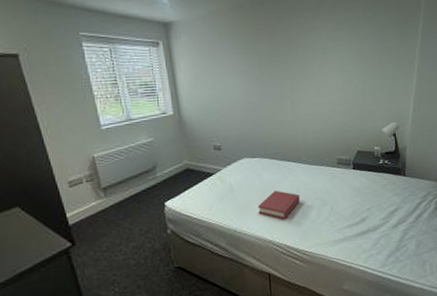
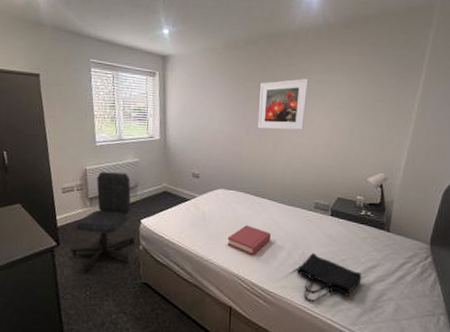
chair: none [89,155,161,268] -> present [70,171,135,271]
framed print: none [272,37,319,92] -> present [257,78,309,130]
tote bag: none [328,206,386,255] -> present [297,252,362,303]

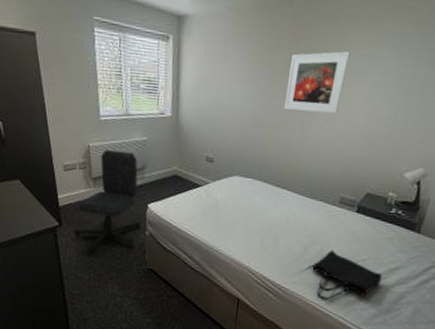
hardback book: present [227,225,271,256] -> none [239,217,288,249]

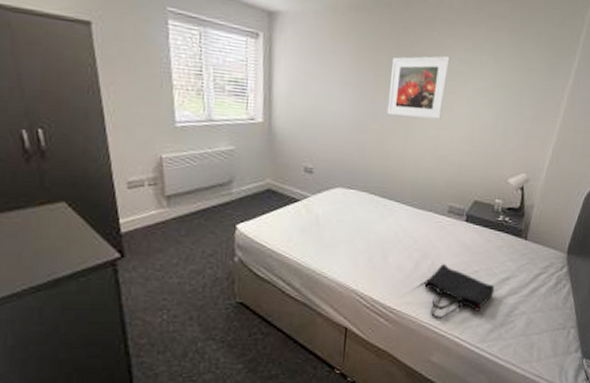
chair: present [73,149,141,254] -> none [140,160,228,290]

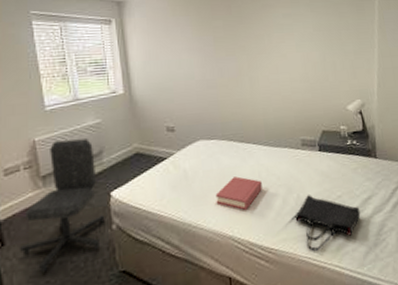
chair: none [140,160,228,290] -> present [20,139,105,273]
hardback book: none [345,232,397,268] -> present [215,176,262,211]
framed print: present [386,56,450,119] -> none [227,14,278,69]

